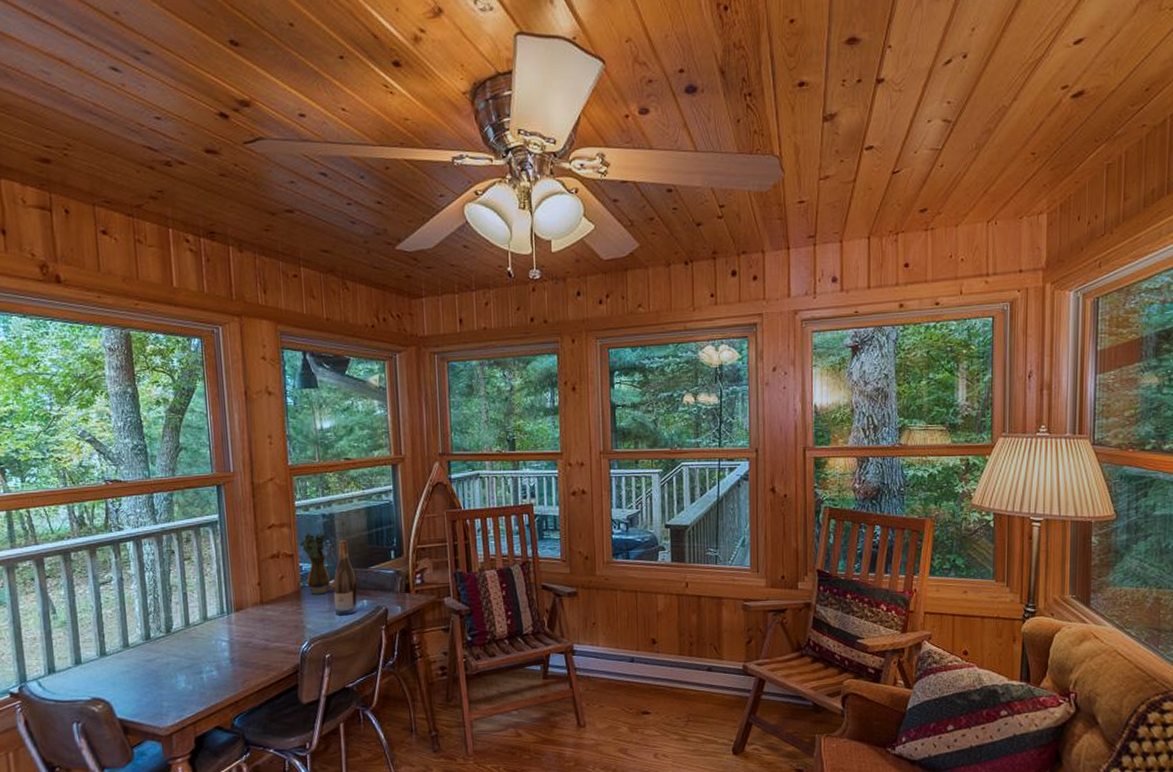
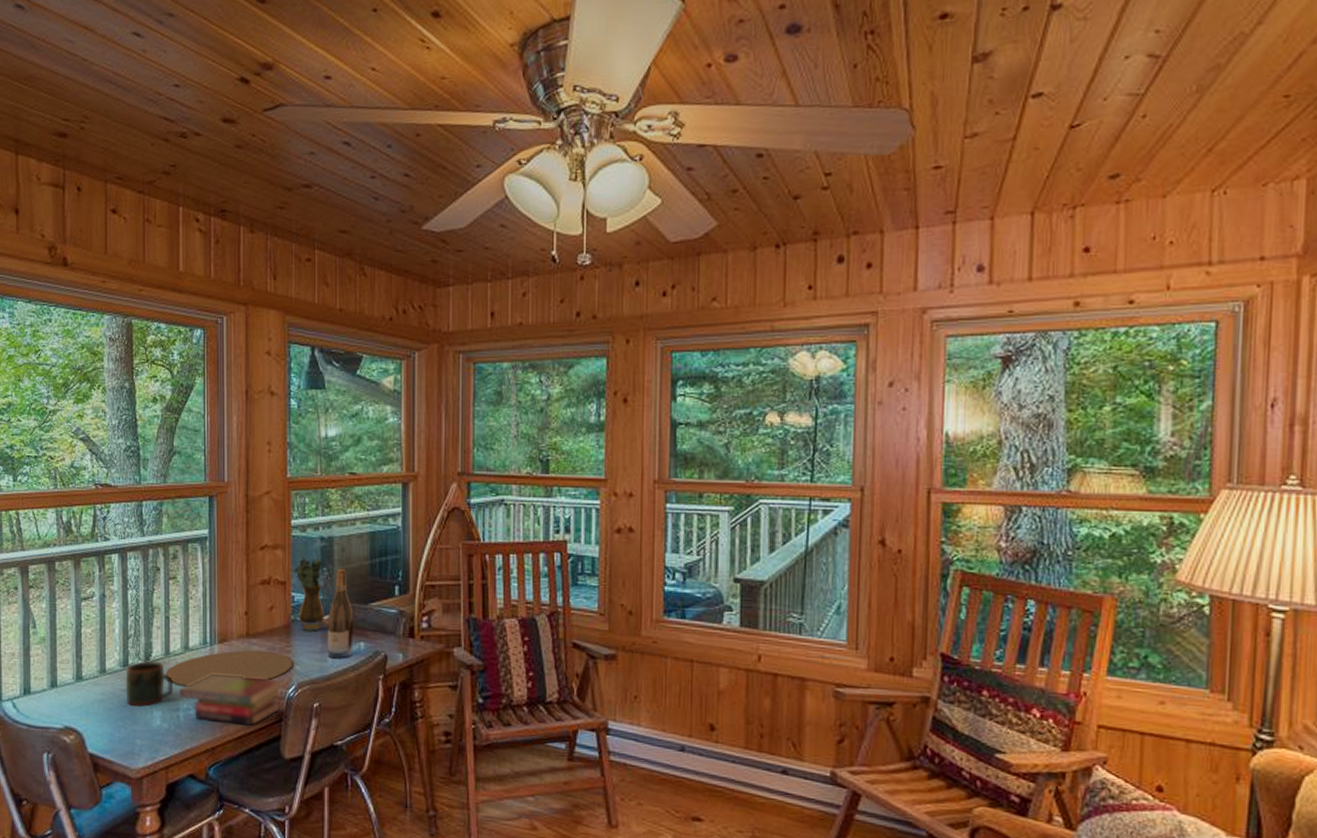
mug: none [148,632,196,674] -> present [125,660,174,707]
placemat: none [186,615,304,652] -> present [165,650,292,687]
books: none [201,637,295,681] -> present [179,673,281,727]

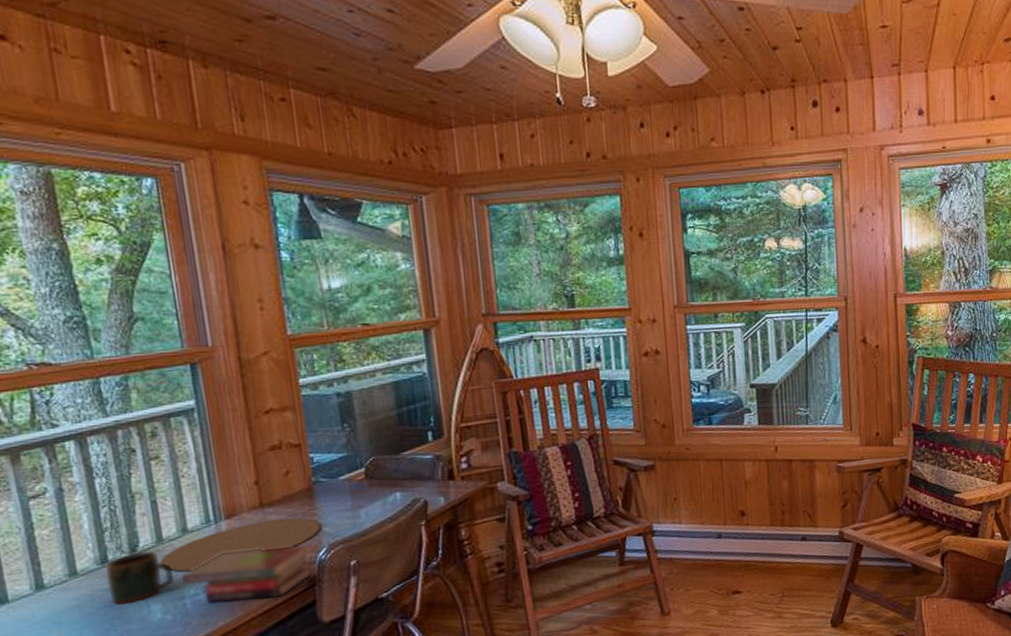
vase: present [295,556,324,632] -> none [310,415,351,491]
wine bottle: present [327,569,354,659] -> none [355,422,389,514]

